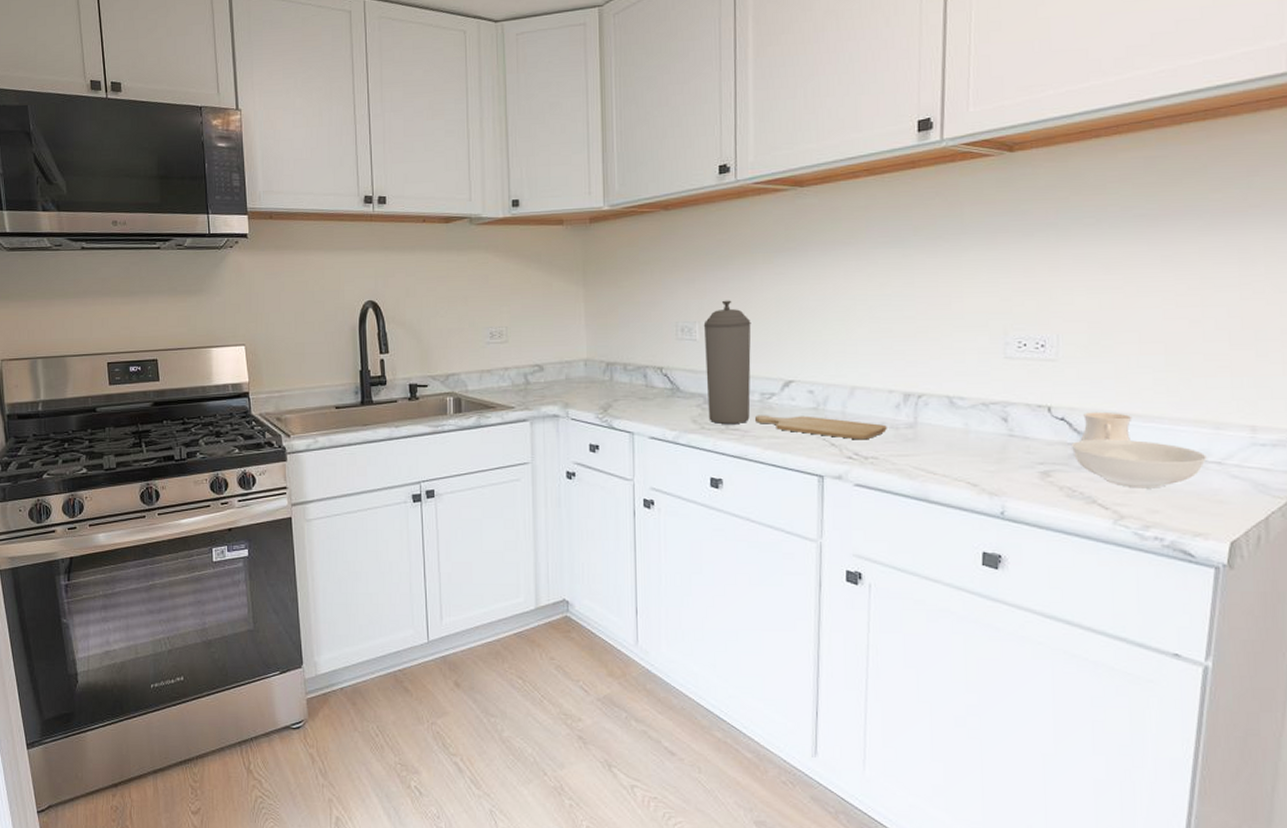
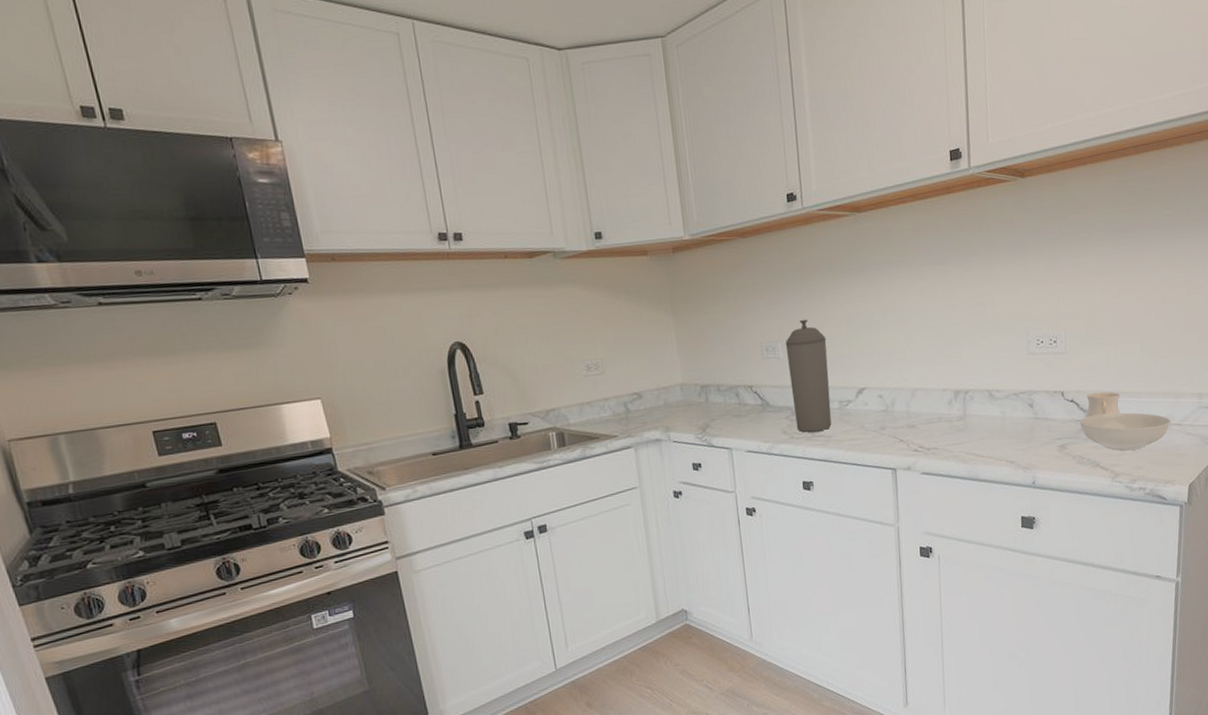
chopping board: present [754,415,887,440] -> none [835,417,943,435]

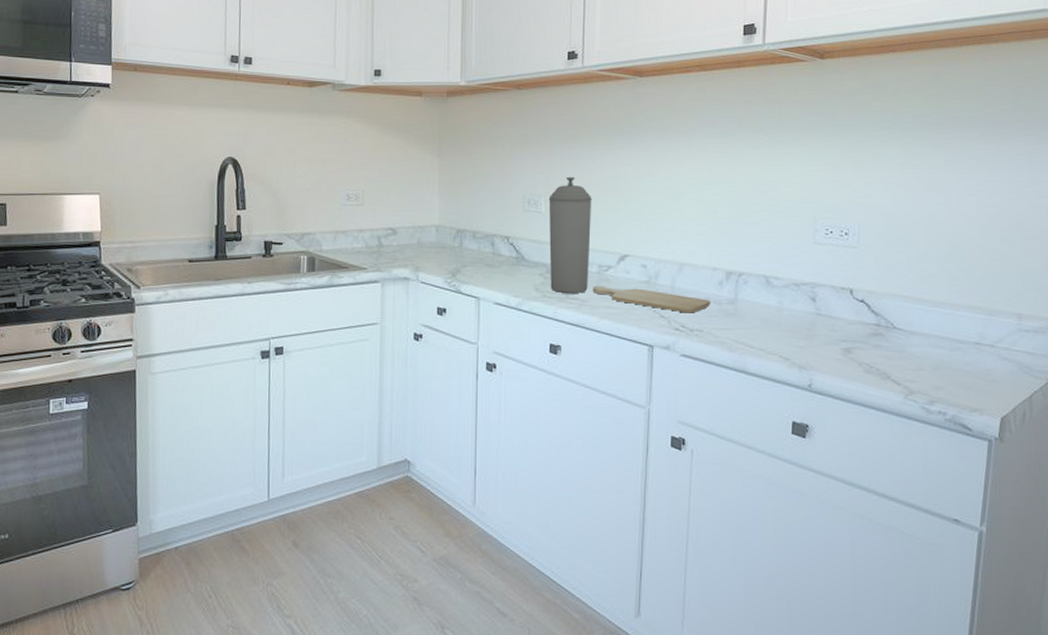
chopping board: none [835,417,943,435] -> present [592,286,711,313]
bowl: present [1079,412,1172,451] -> none [869,320,983,367]
mug: present [1086,392,1120,418] -> none [878,295,921,324]

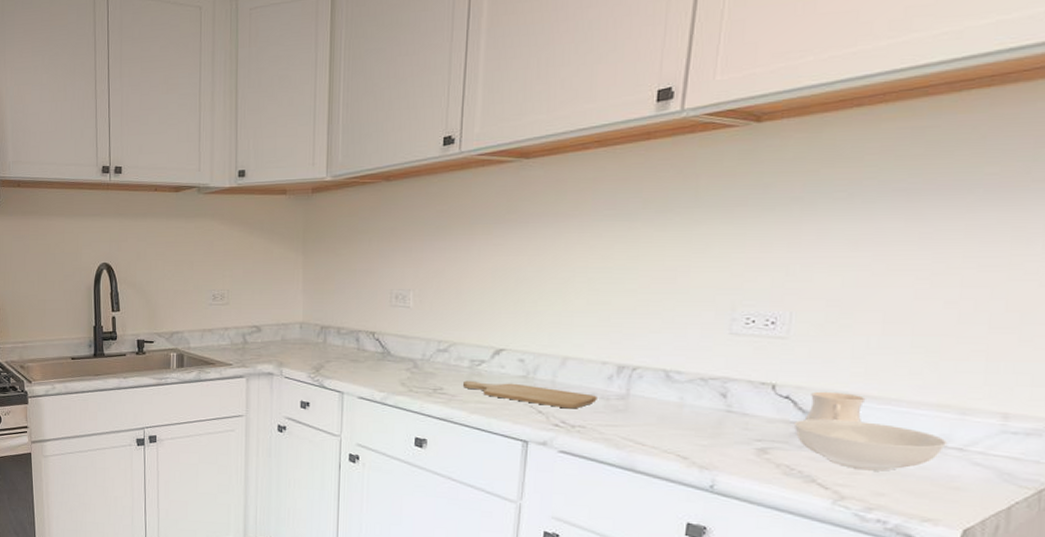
canister: present [548,176,592,293] -> none [417,269,466,388]
bowl: none [869,320,983,367] -> present [793,418,948,472]
mug: none [878,295,921,324] -> present [806,391,866,423]

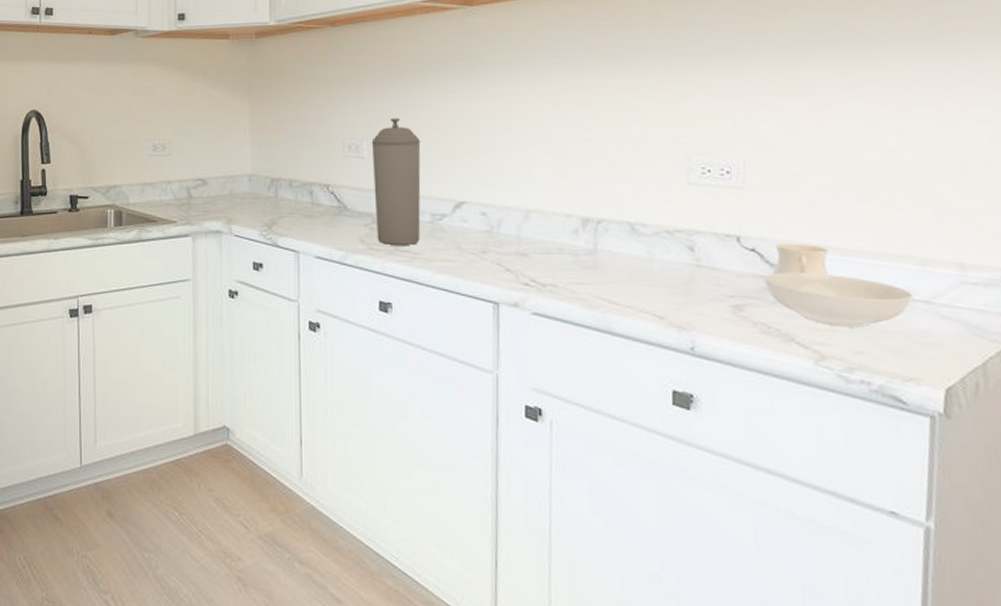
canister: none [417,269,466,388] -> present [371,117,421,245]
chopping board: present [462,380,597,409] -> none [425,236,565,266]

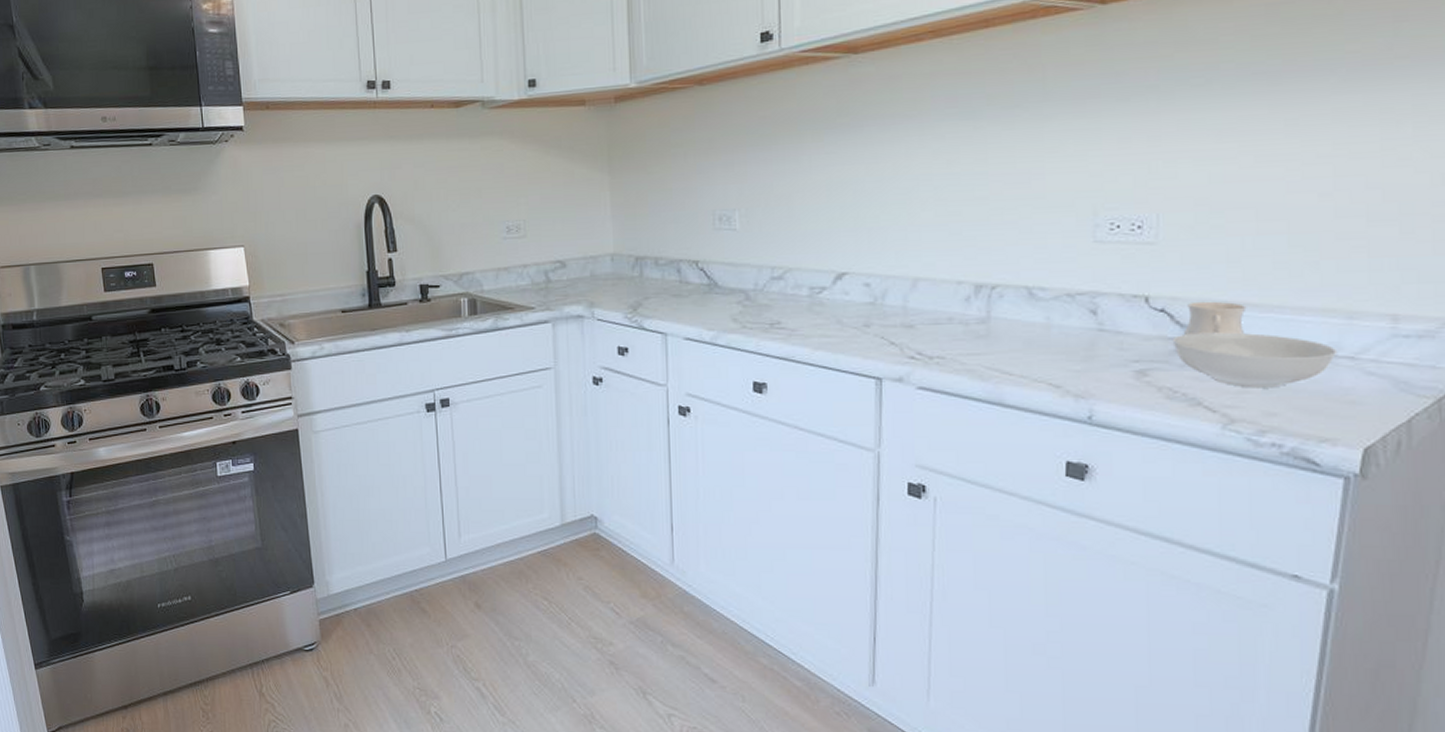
canister: present [371,117,421,245] -> none [744,184,799,322]

